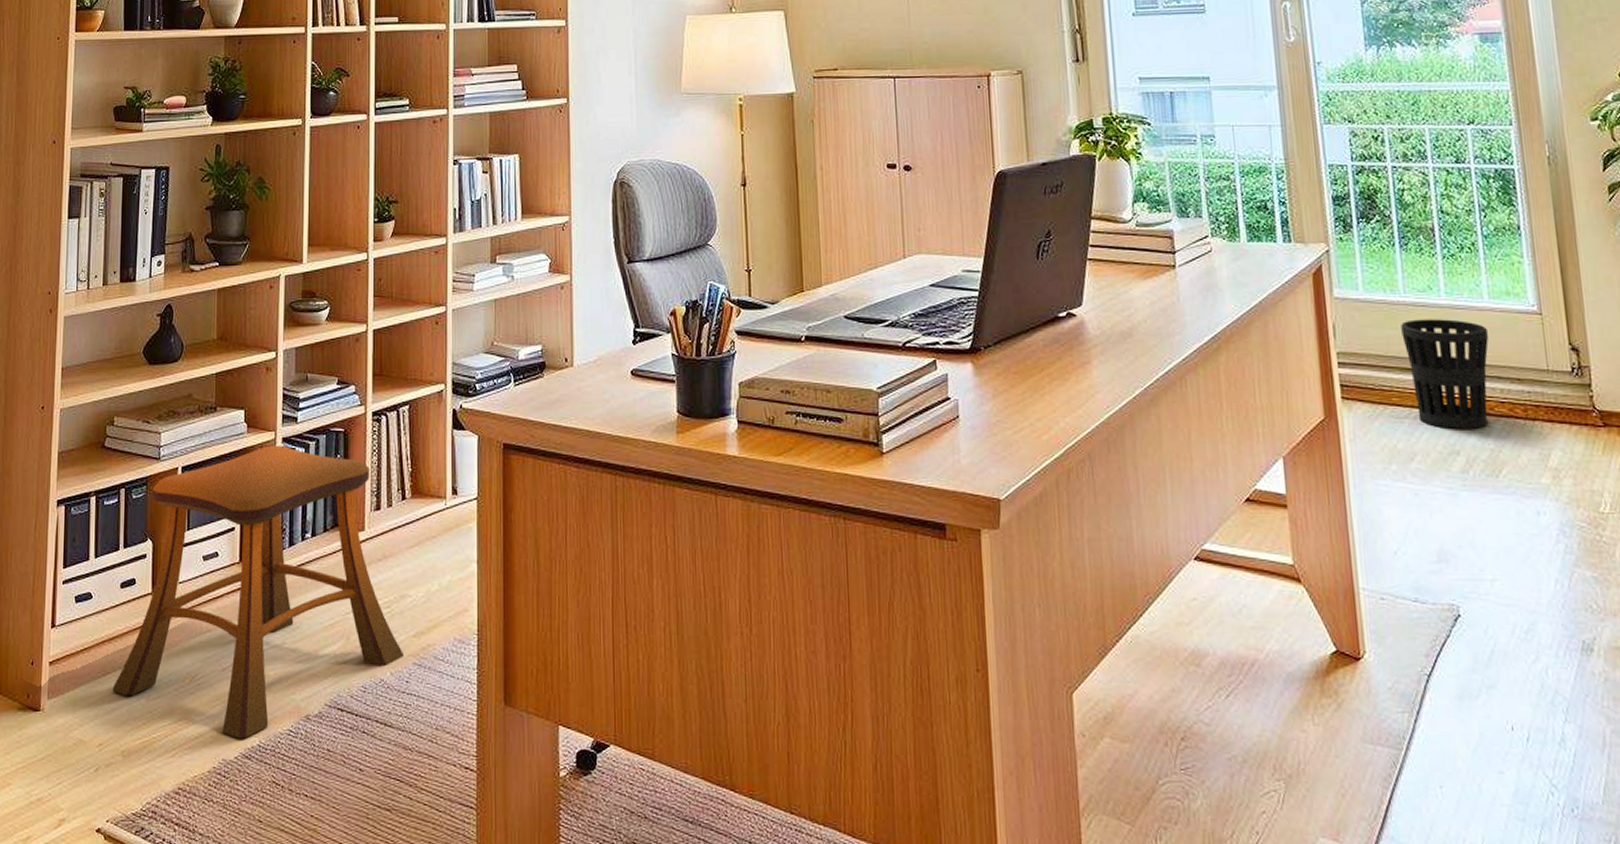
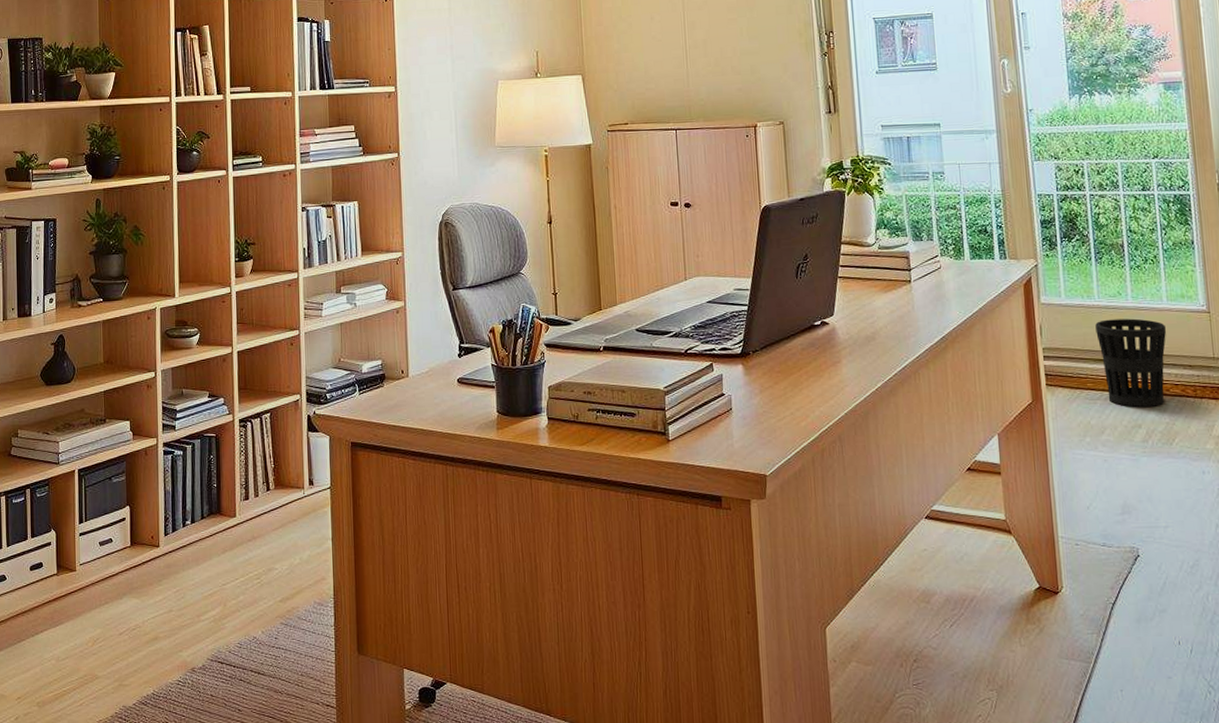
stool: present [112,445,403,739] -> none [27,449,272,689]

